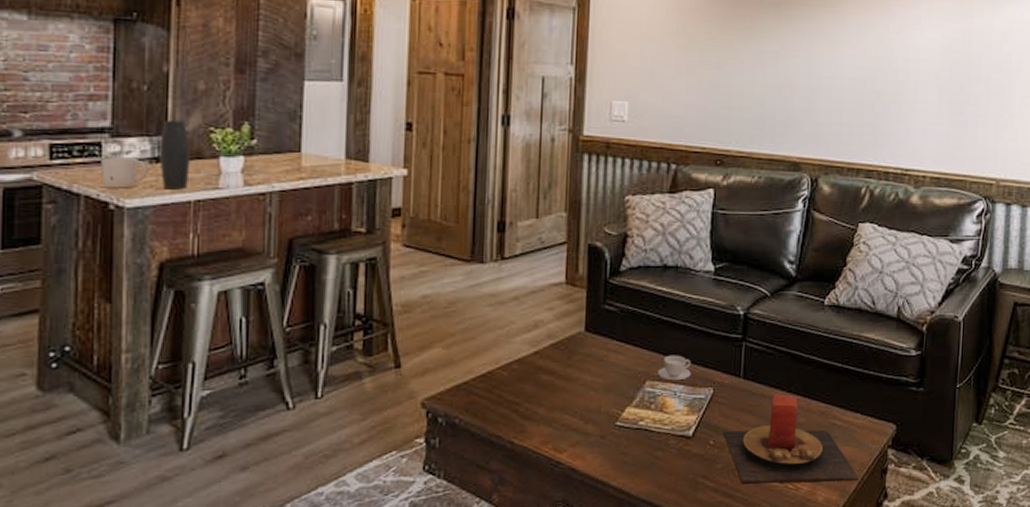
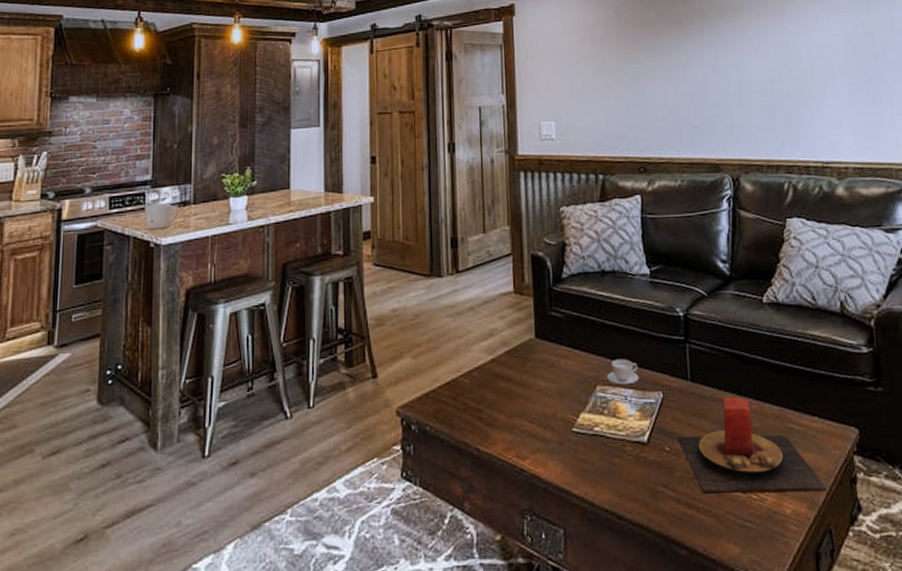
vase: present [159,120,191,190] -> none [186,170,208,228]

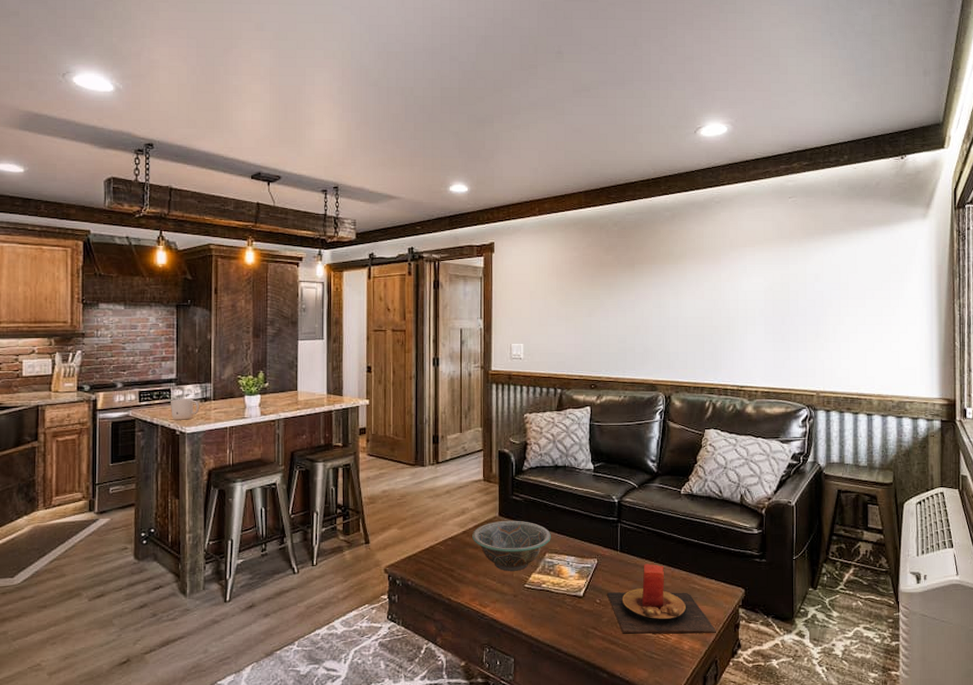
decorative bowl: none [503,343,602,411] -> present [472,520,551,571]
teacup: present [607,359,639,385] -> none [554,533,580,553]

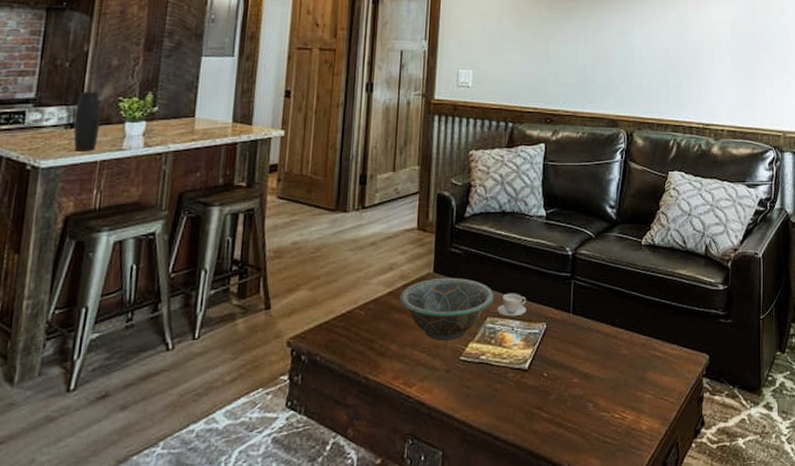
mug: present [170,398,200,420] -> none [22,124,63,151]
vase: none [207,372,226,420] -> present [73,92,102,151]
teacup: none [554,533,580,553] -> present [497,293,527,317]
candle: present [607,563,716,634] -> none [556,327,678,414]

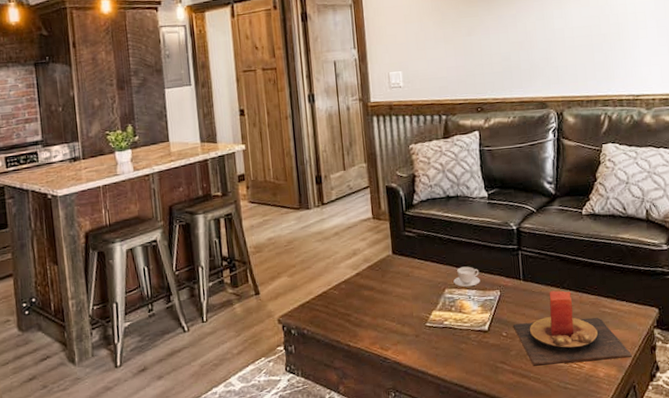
vase: present [73,92,102,151] -> none [74,129,97,180]
decorative bowl: present [400,277,494,341] -> none [366,257,449,311]
candle: none [556,327,678,414] -> present [513,290,632,366]

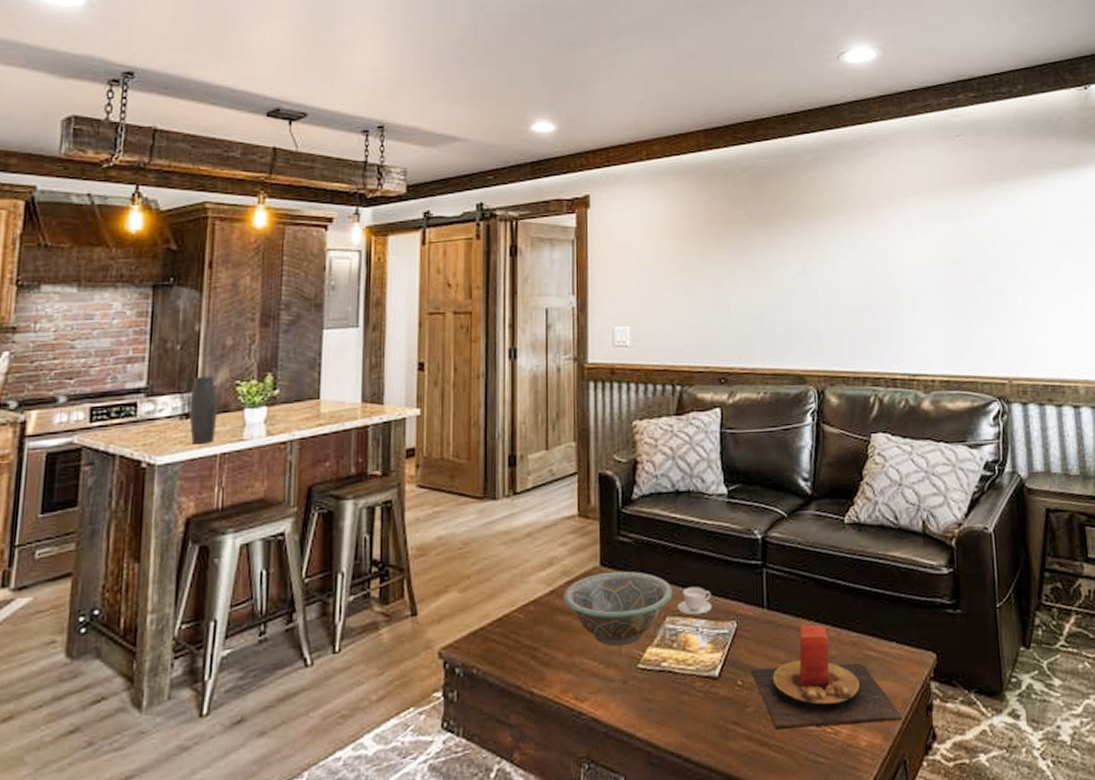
vase: none [74,129,97,180] -> present [189,376,218,444]
decorative bowl: none [366,257,449,311] -> present [563,570,673,646]

